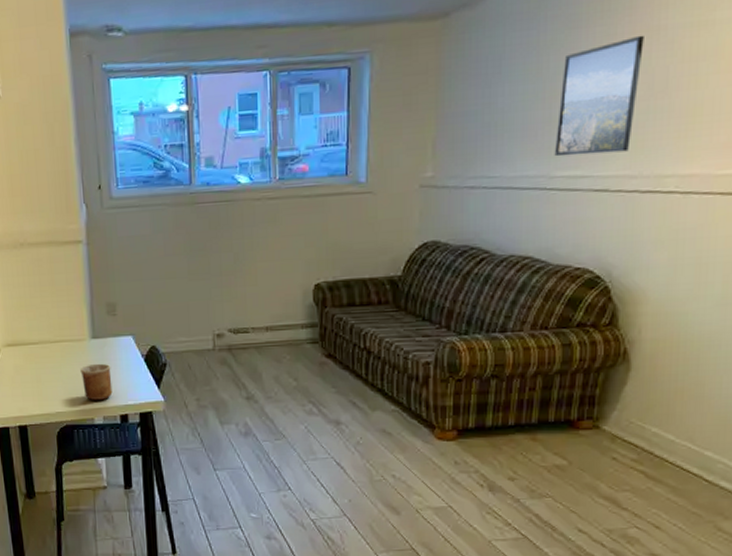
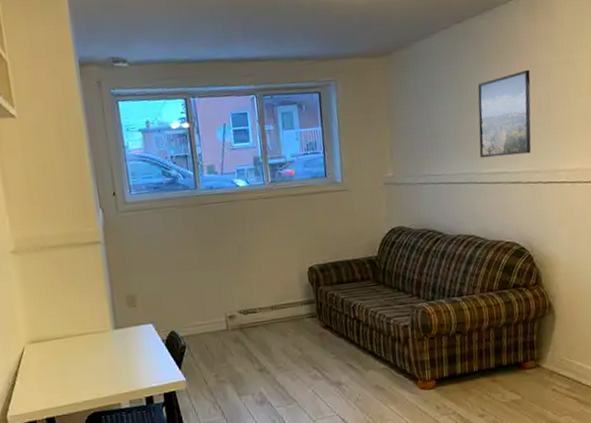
cup: present [80,363,113,400] -> none [105,351,137,386]

